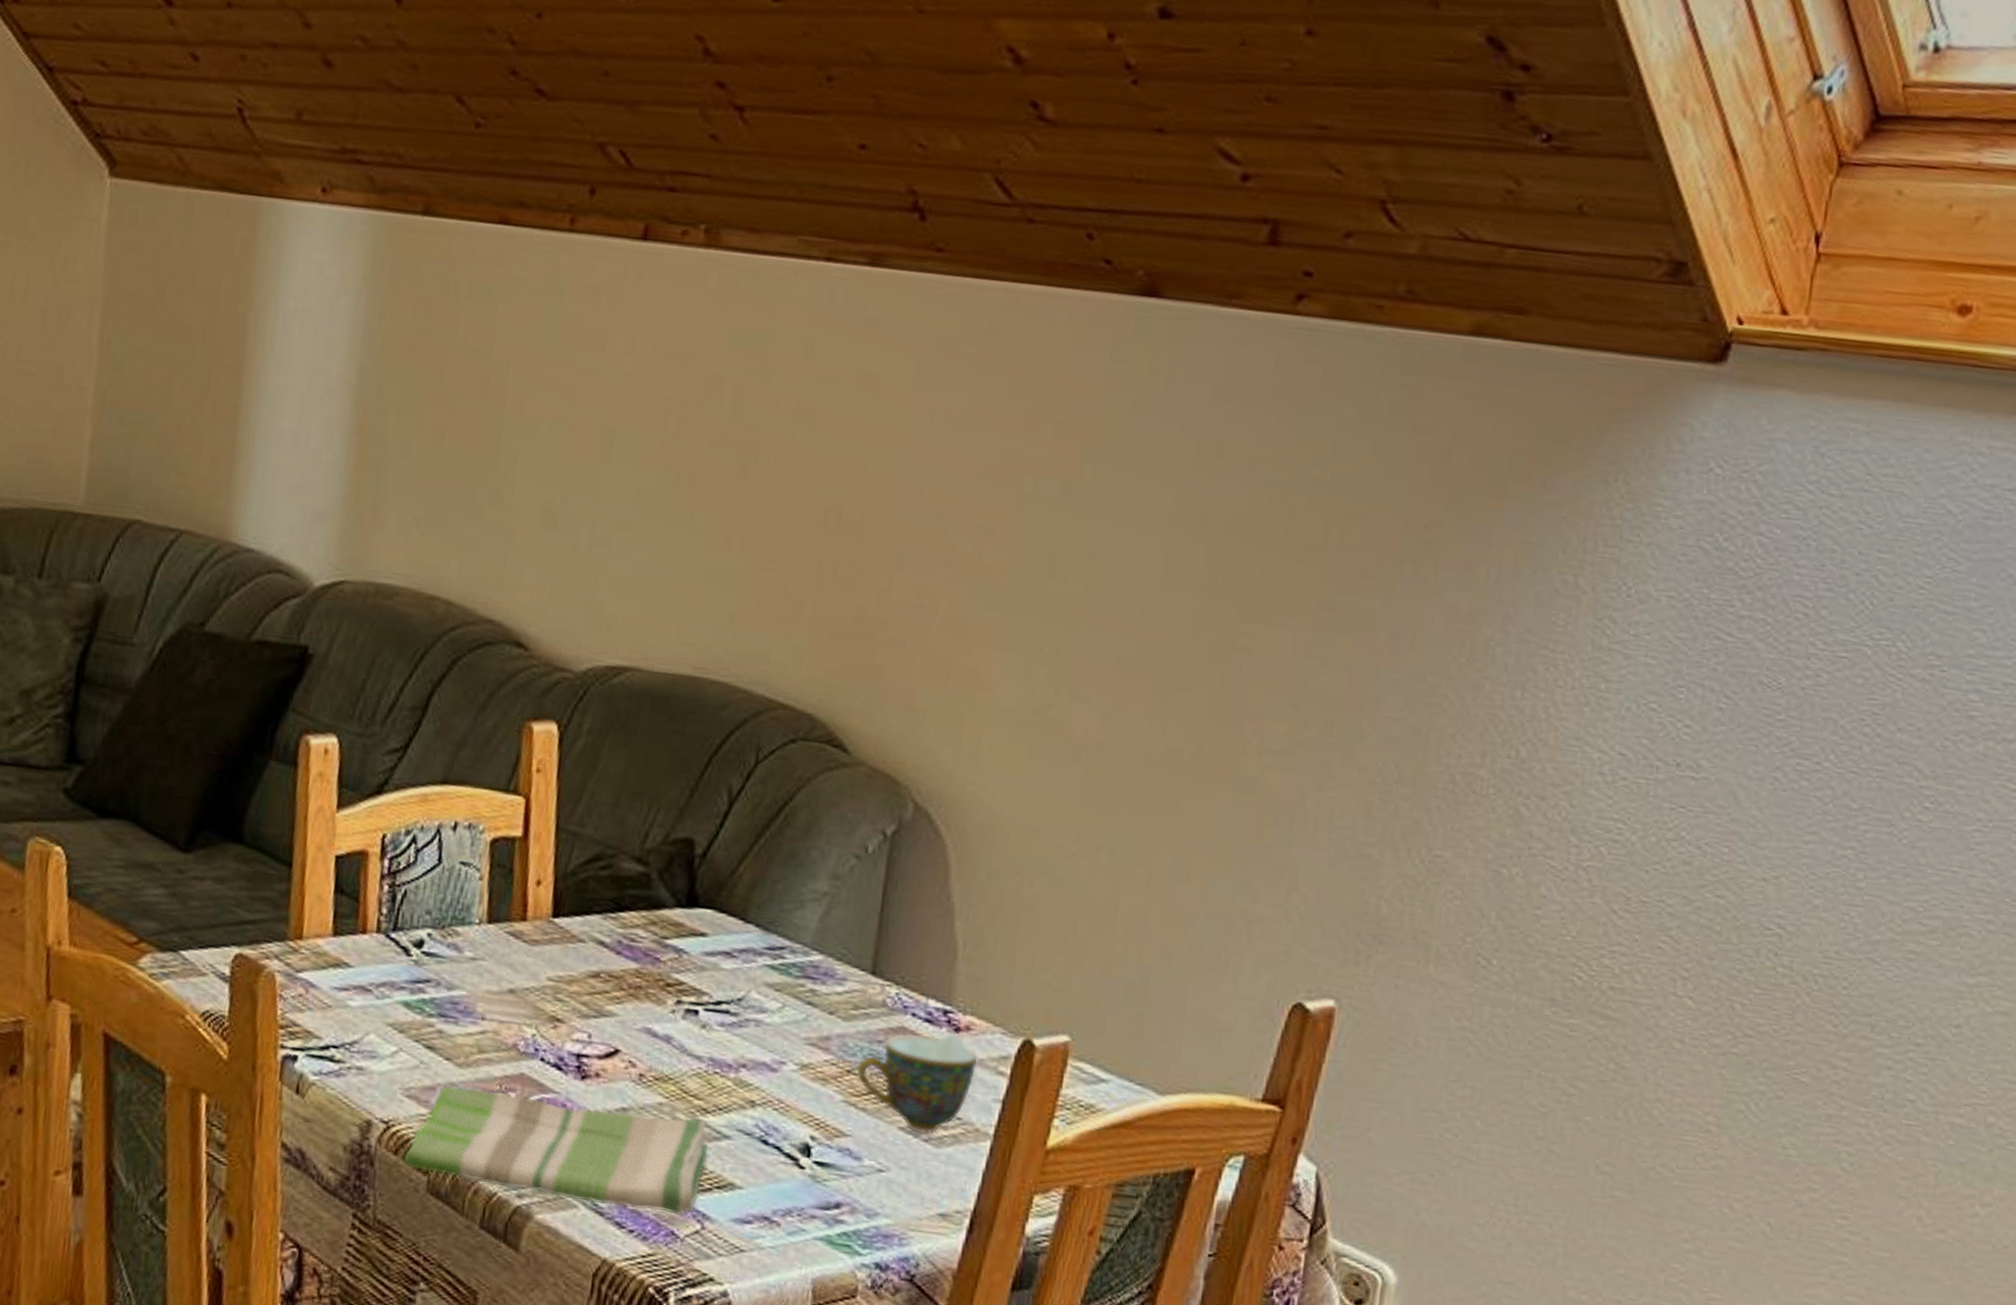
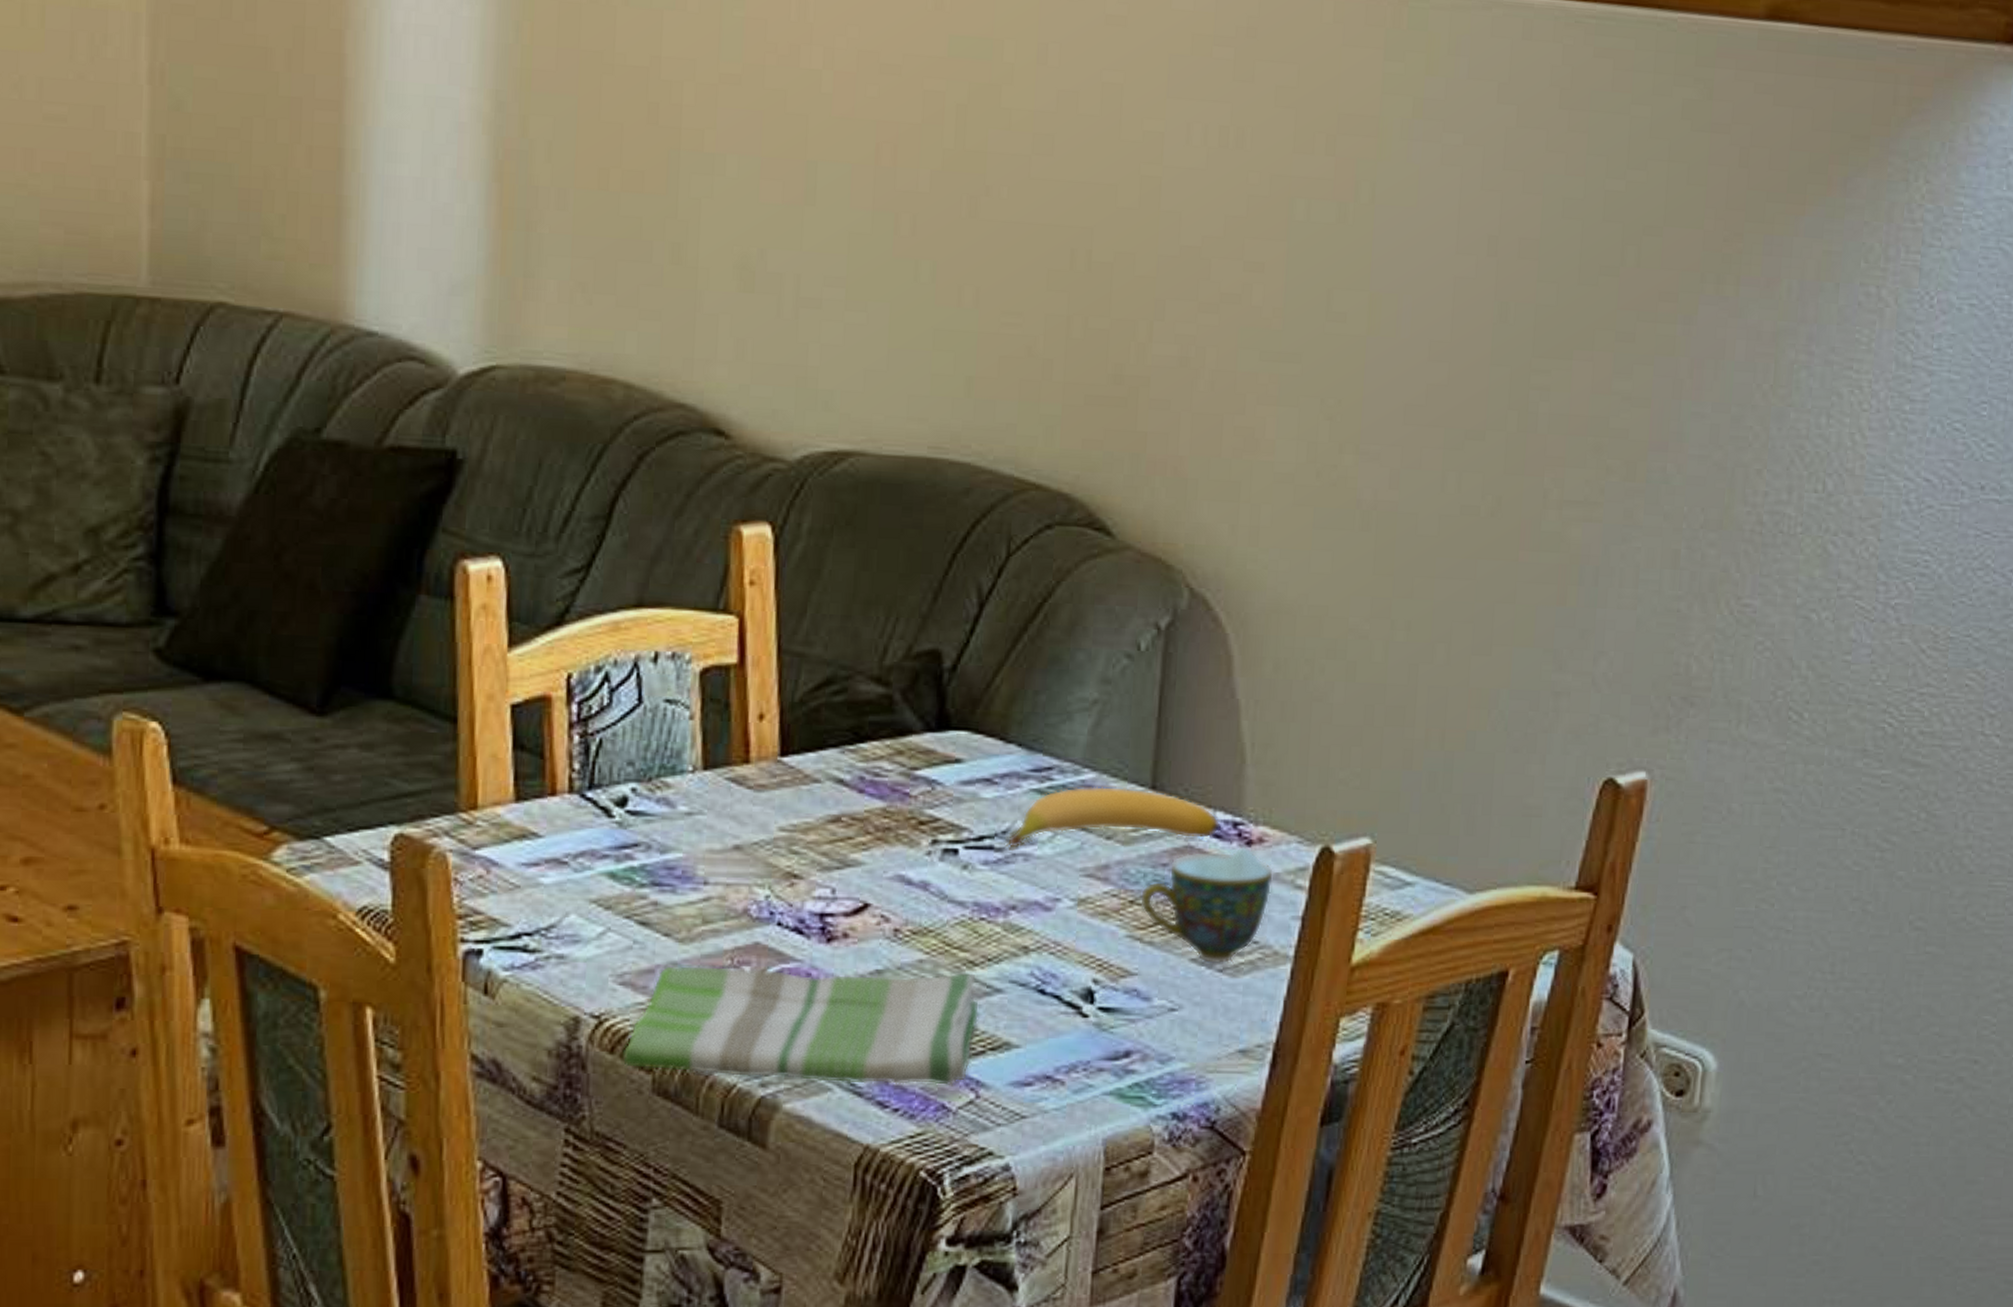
banana: none [742,966,932,1022] -> present [1008,786,1221,848]

